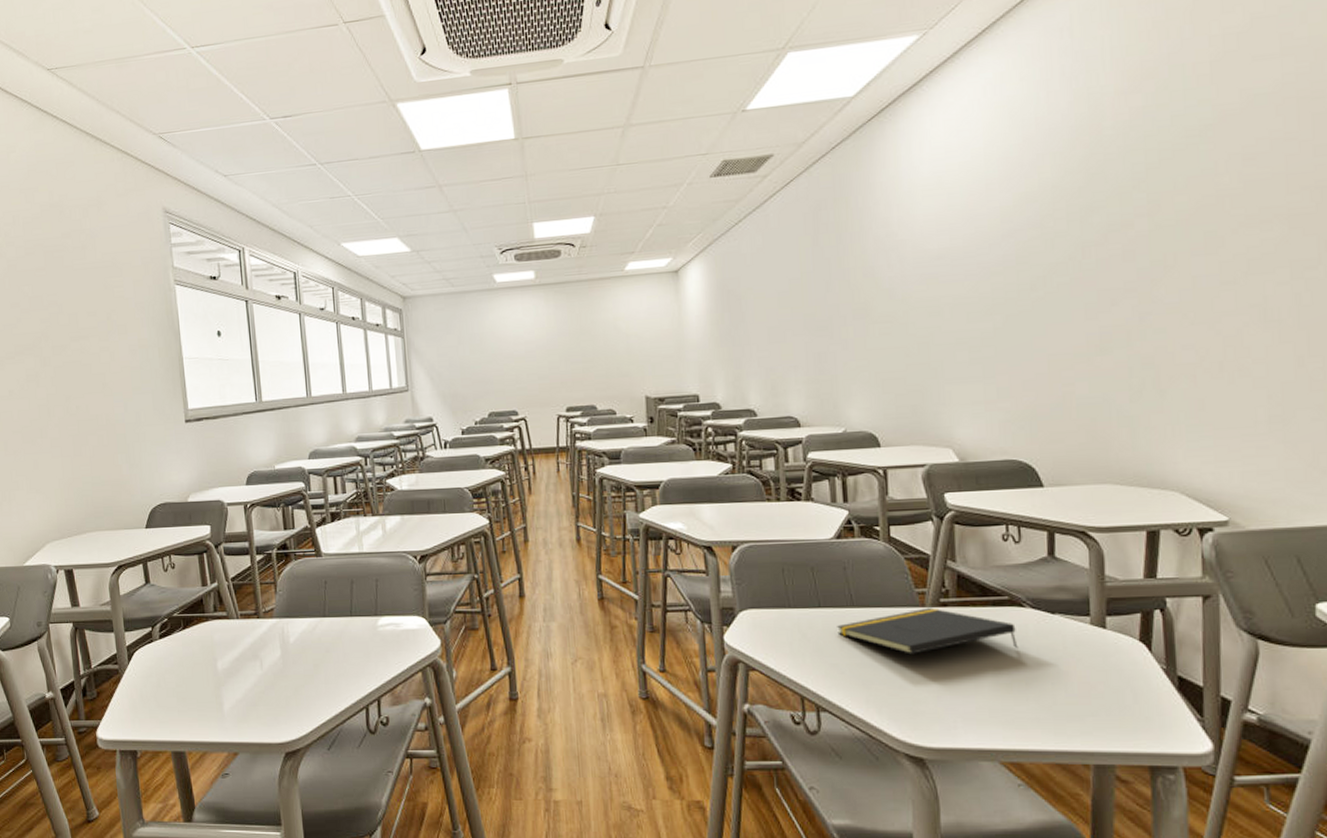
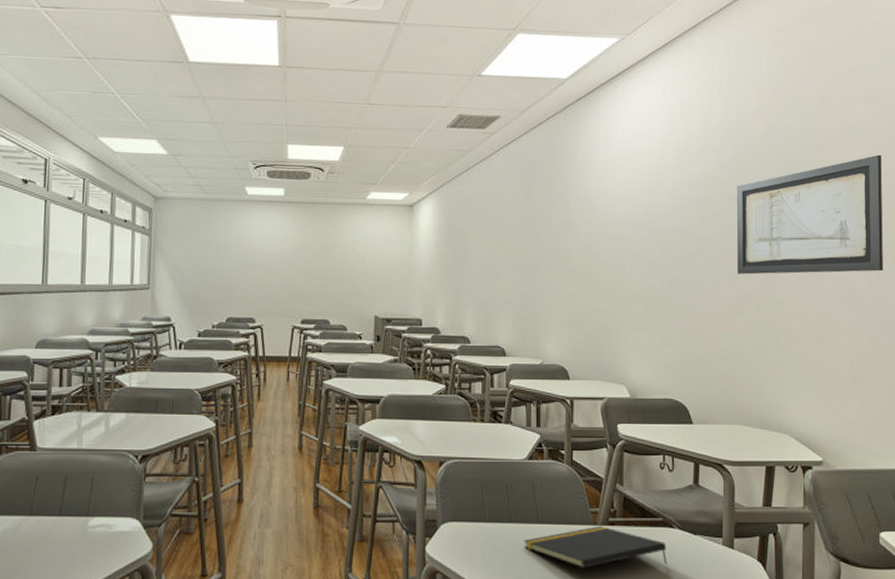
wall art: none [1092,123,1315,303] -> present [736,154,883,275]

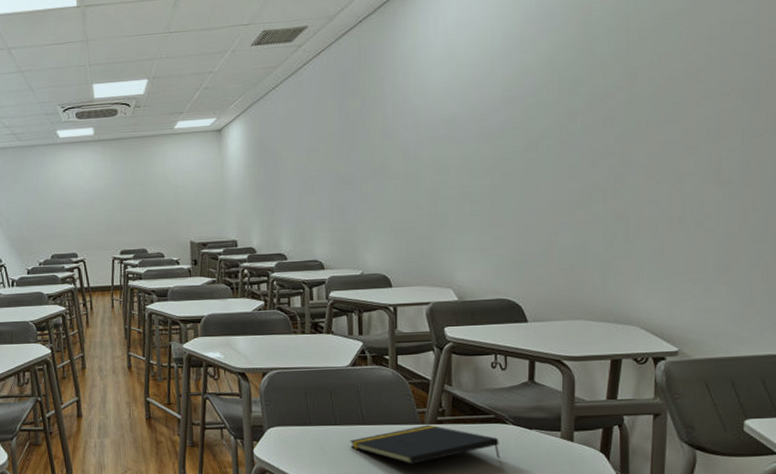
wall art: present [736,154,883,275] -> none [579,9,765,164]

